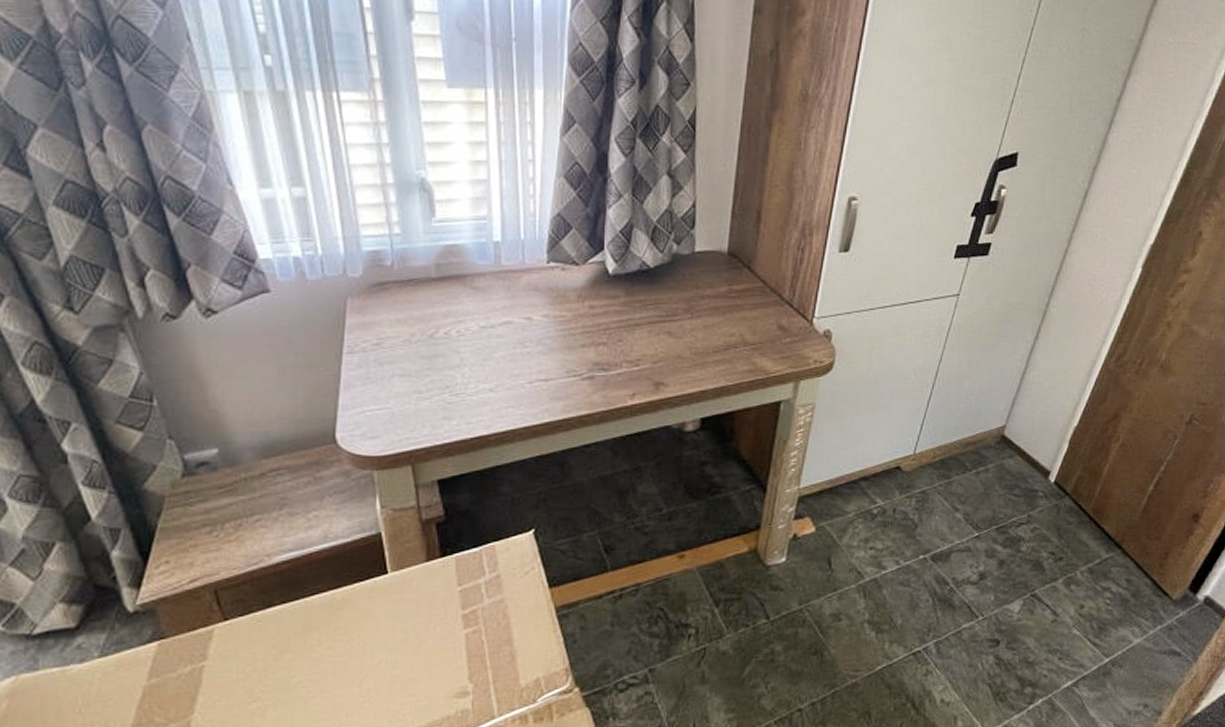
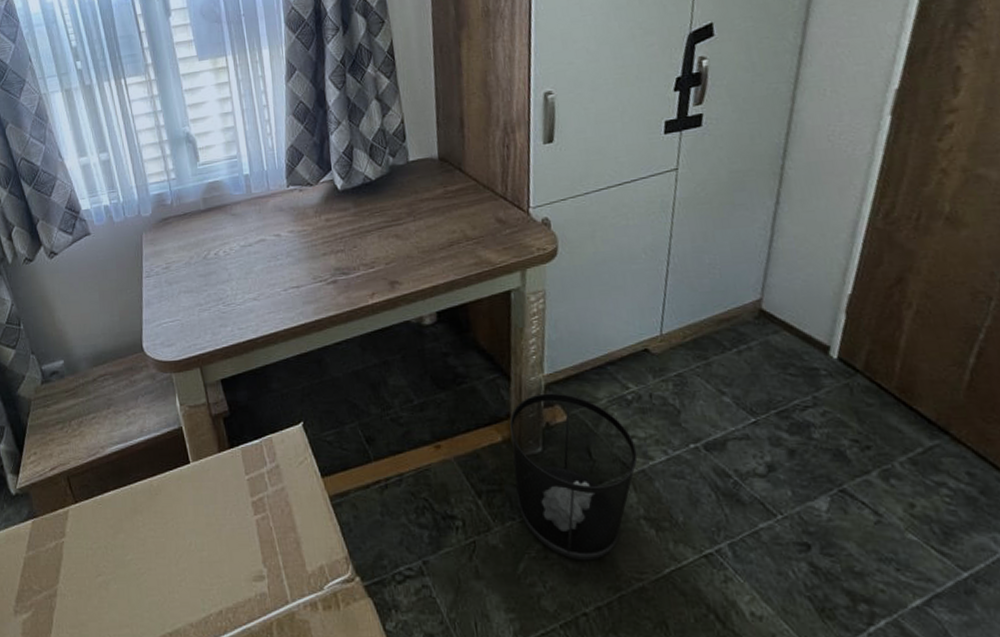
waste bin: none [754,505,873,663] -> present [509,393,638,561]

